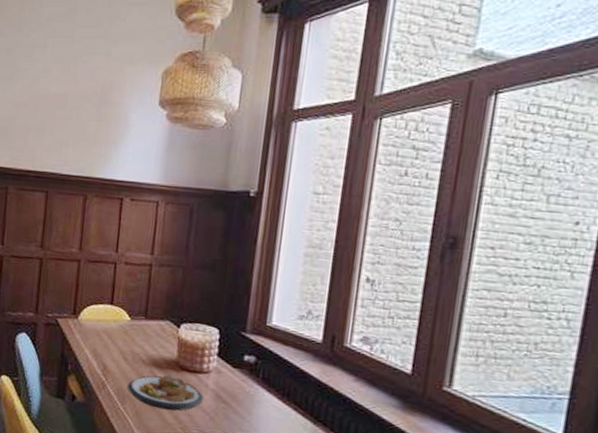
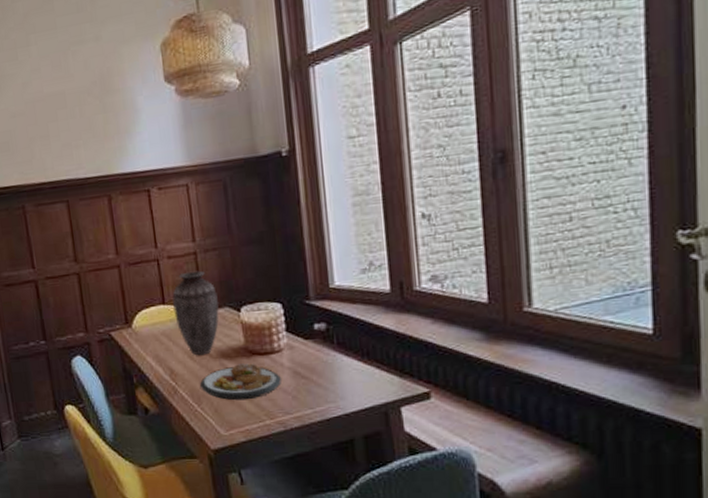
vase: none [119,280,163,360] -> present [172,271,219,356]

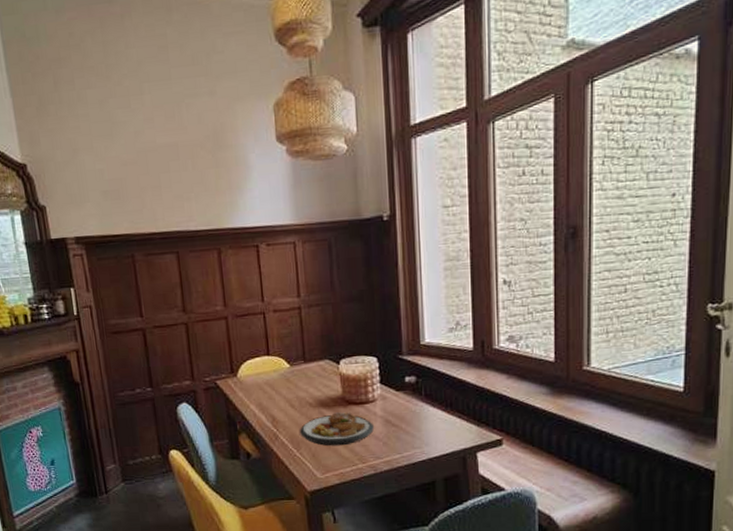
vase: present [172,271,219,356] -> none [277,325,320,405]

